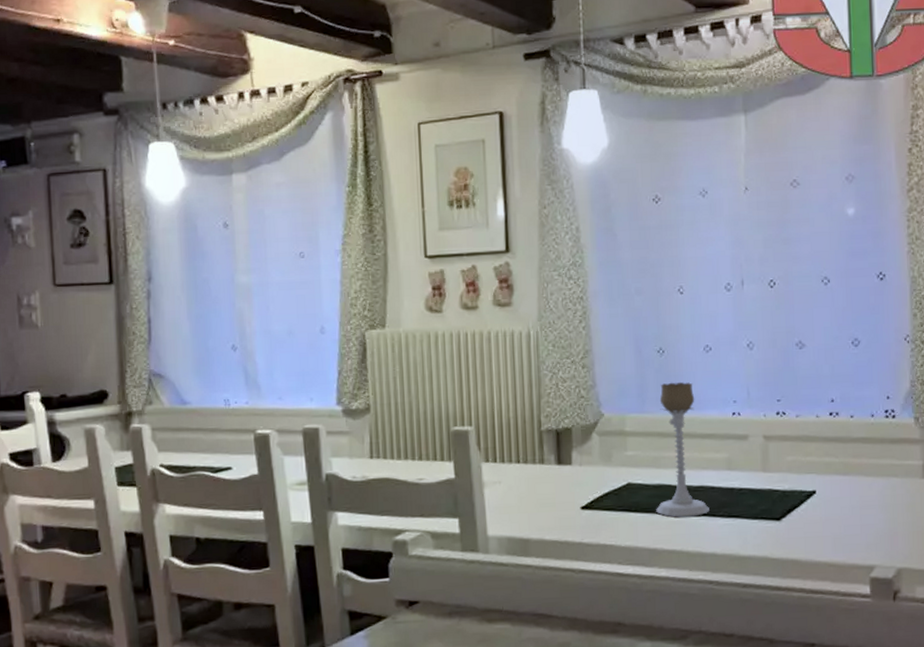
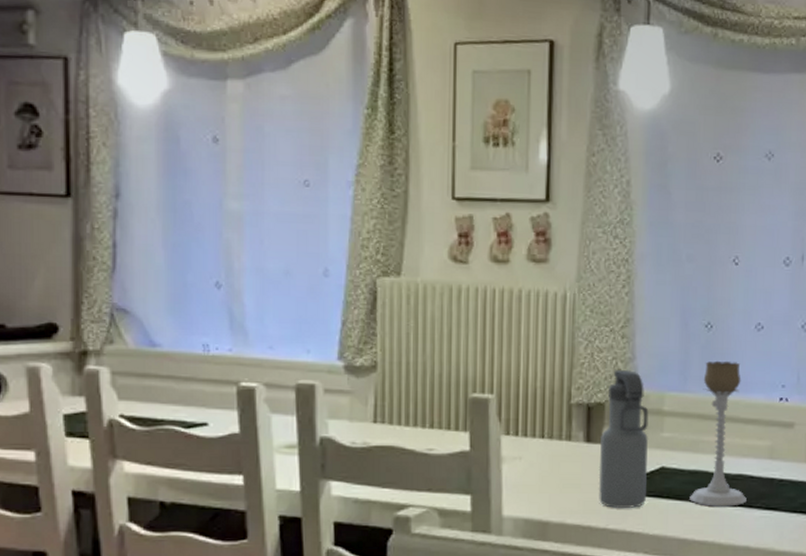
water bottle: none [569,396,616,523] -> present [598,369,649,508]

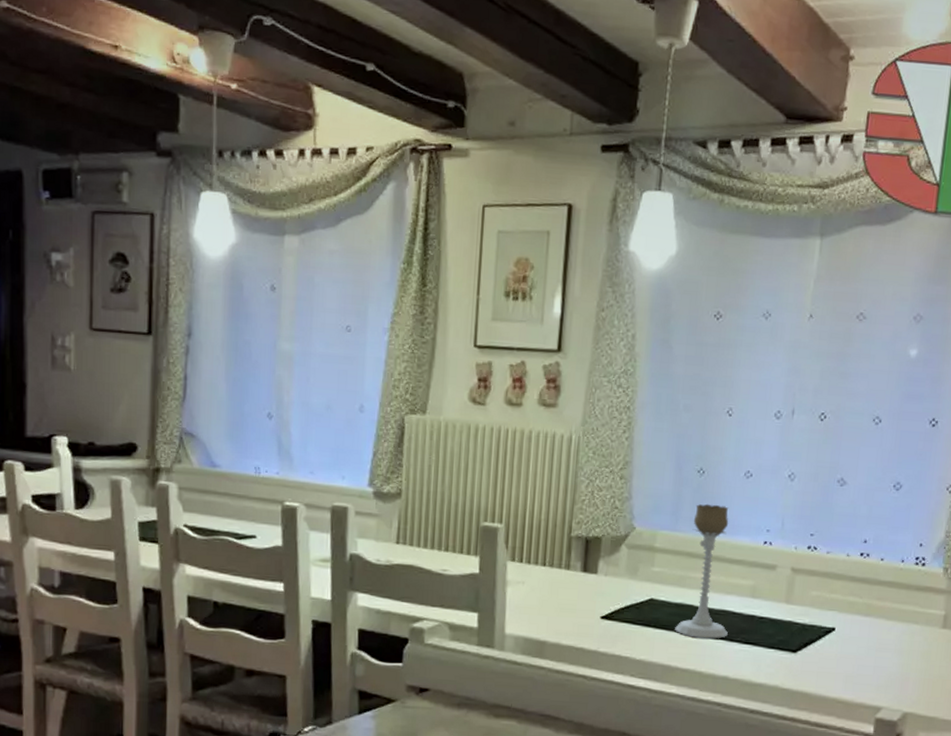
water bottle: present [598,369,649,508] -> none [591,507,642,634]

